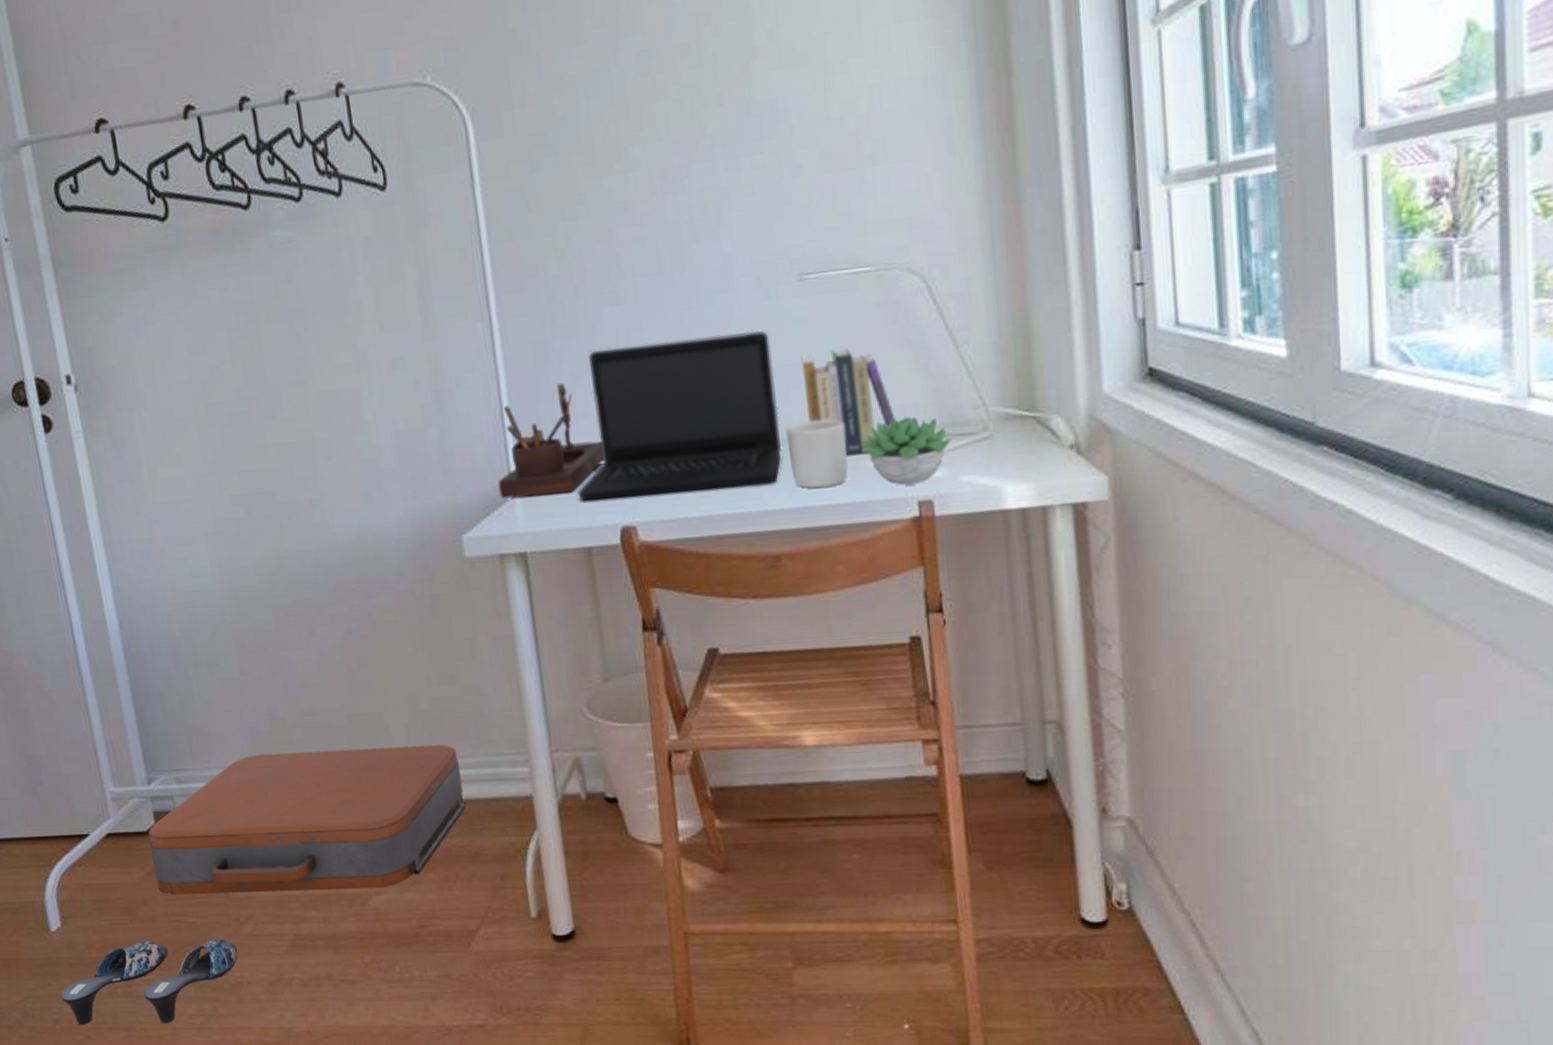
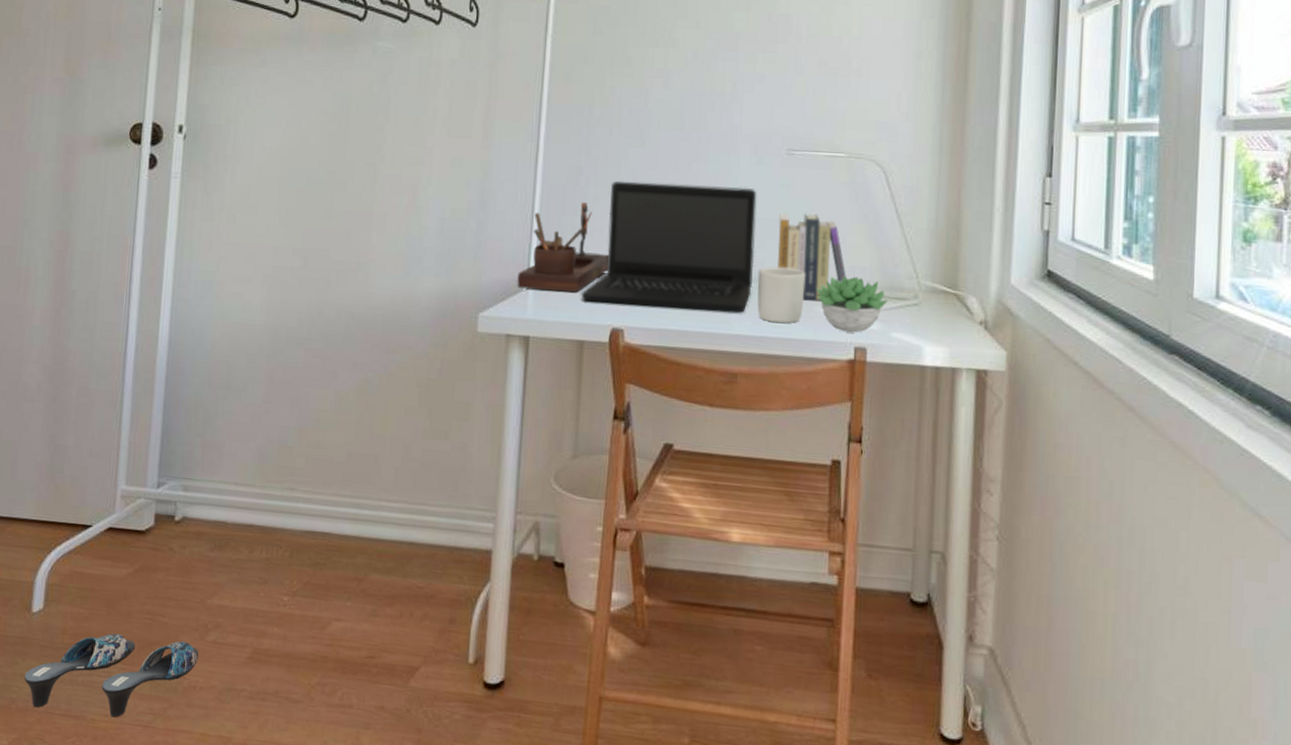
suitcase: present [148,744,466,895] -> none [141,475,435,616]

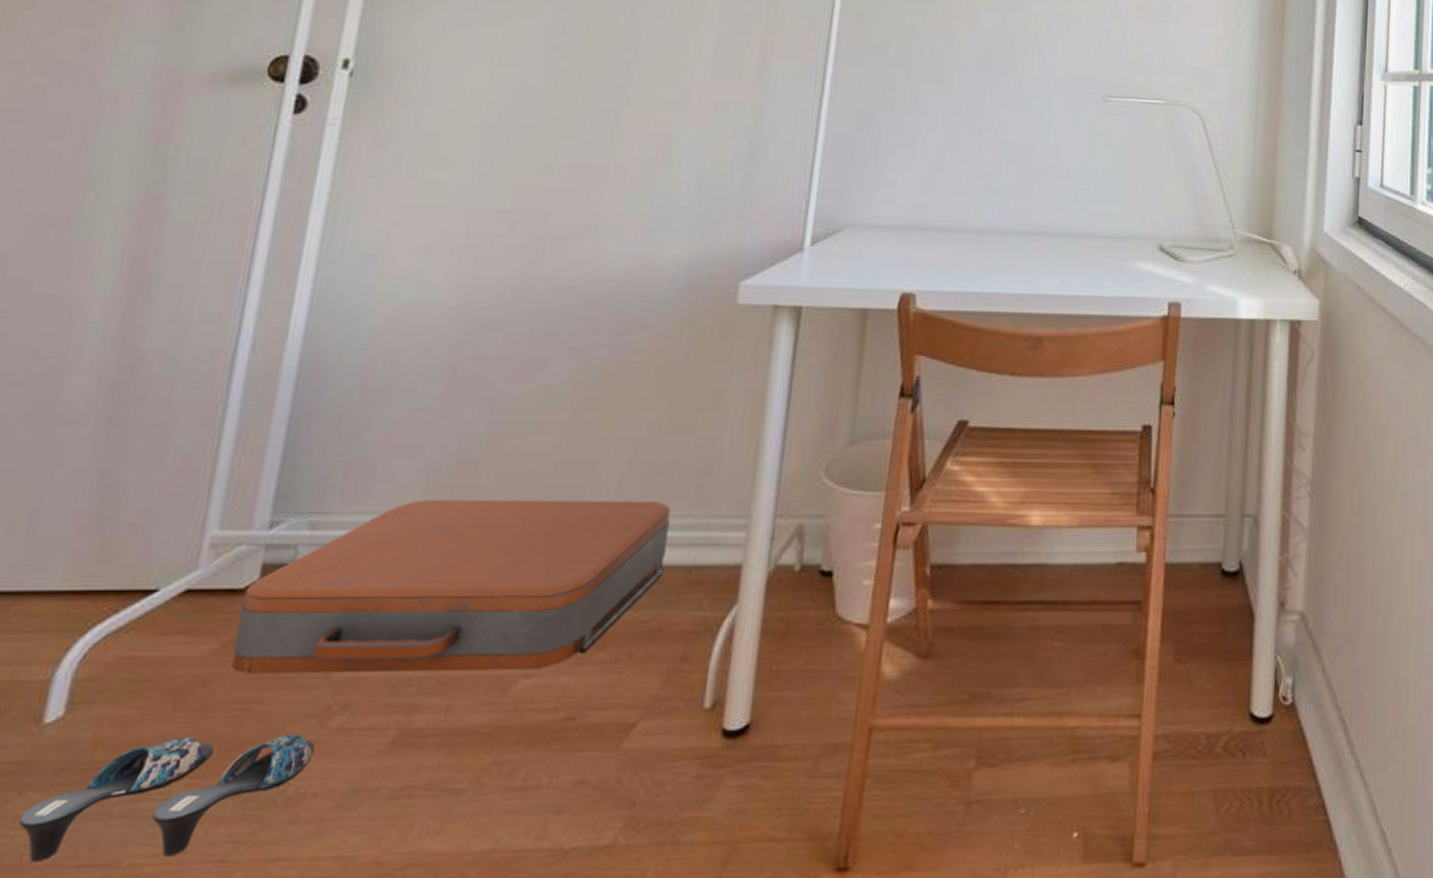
suitcase: none [141,475,435,616] -> present [231,499,671,674]
desk organizer: present [517,202,609,293] -> none [789,153,901,254]
laptop: present [581,180,757,312] -> none [867,128,1070,270]
mug: present [757,266,806,323] -> none [1066,220,1120,280]
books: present [778,213,847,301] -> none [1090,162,1162,255]
succulent plant: present [817,276,888,333] -> none [1130,228,1203,288]

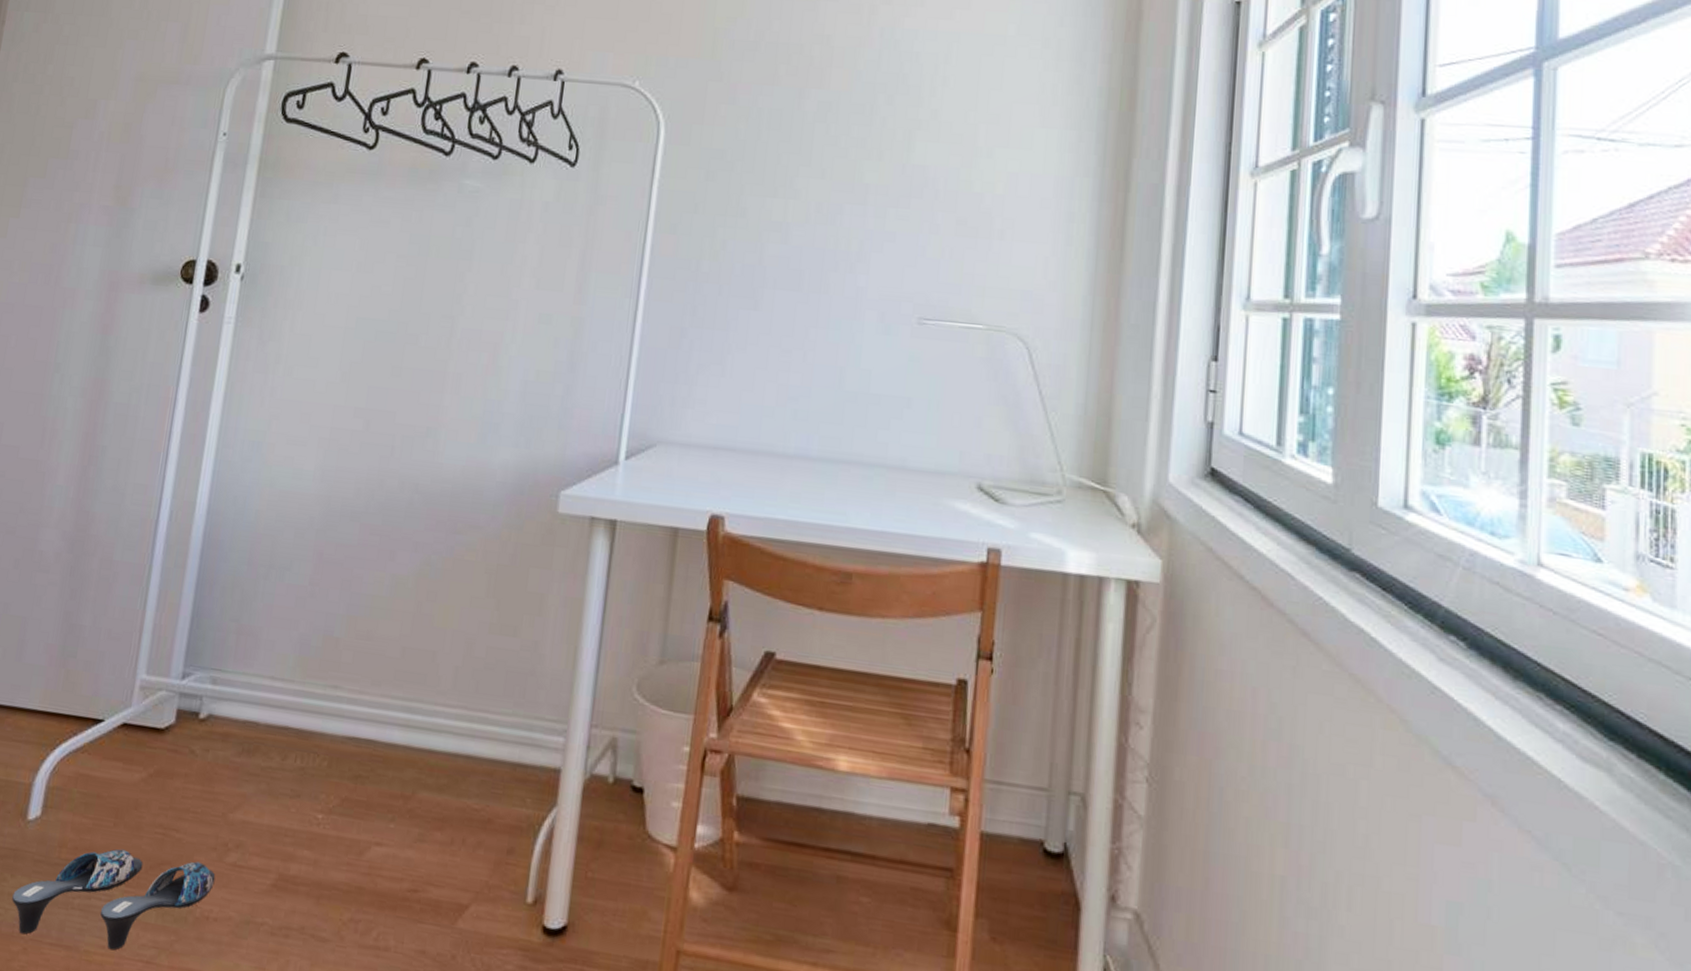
suitcase: present [231,499,671,674] -> none [155,669,499,840]

